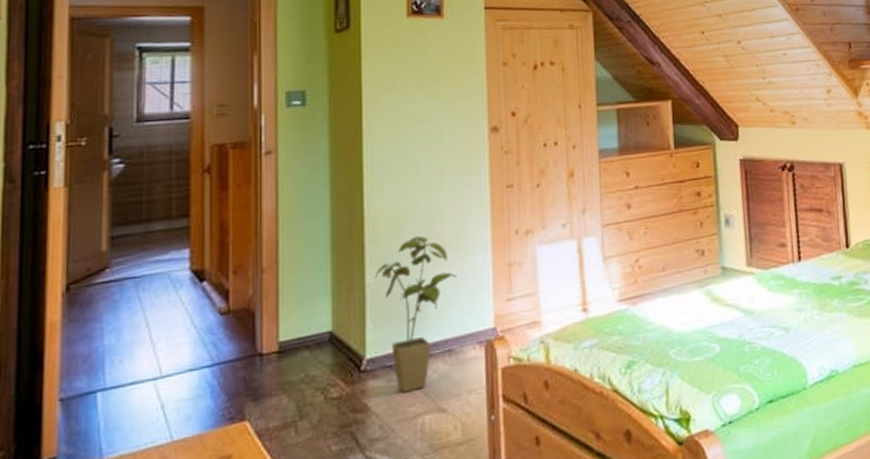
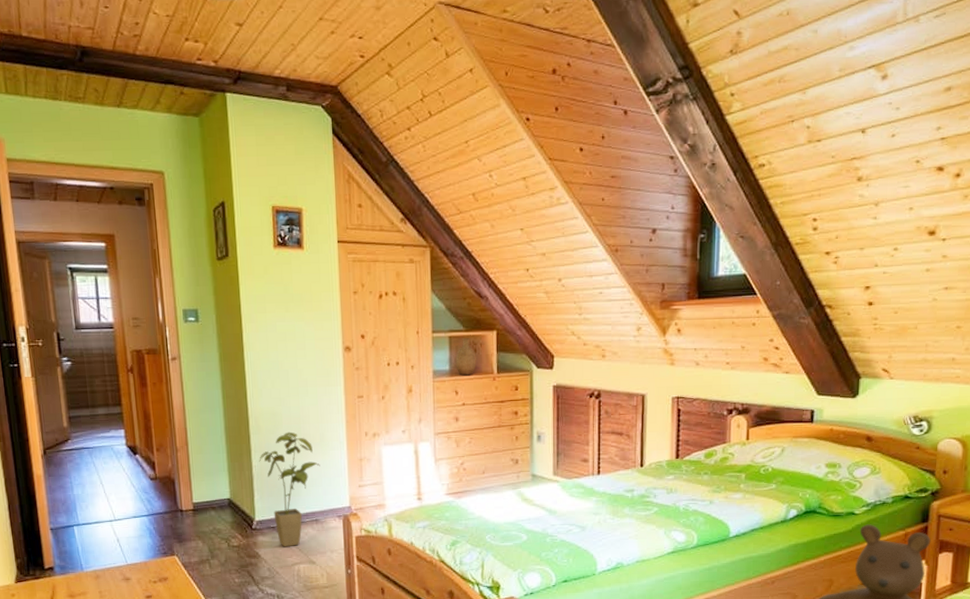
decorative vase: none [625,109,650,154] -> present [455,337,476,376]

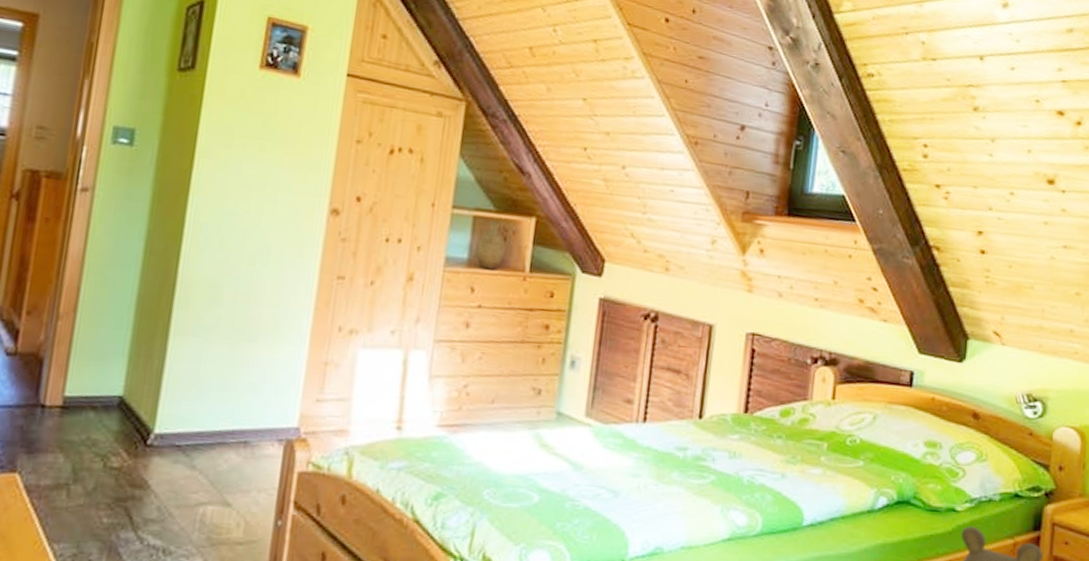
house plant: present [259,431,320,547] -> none [178,311,267,478]

